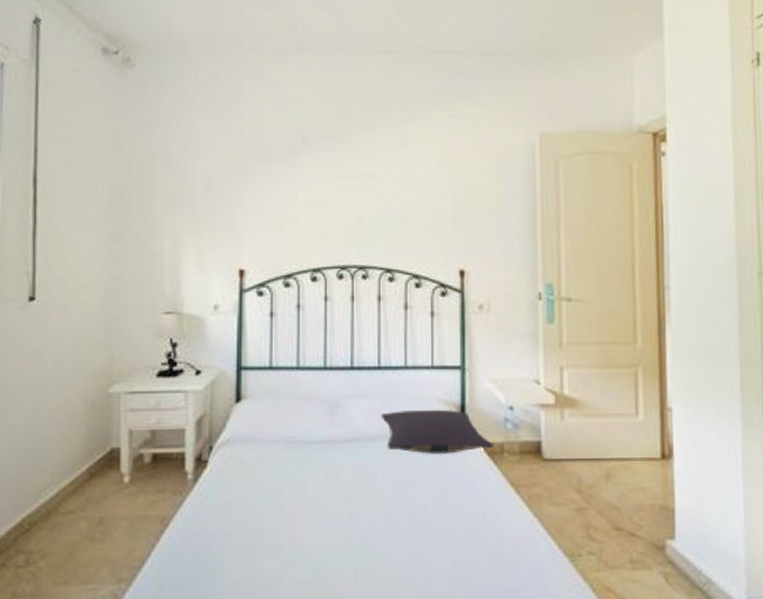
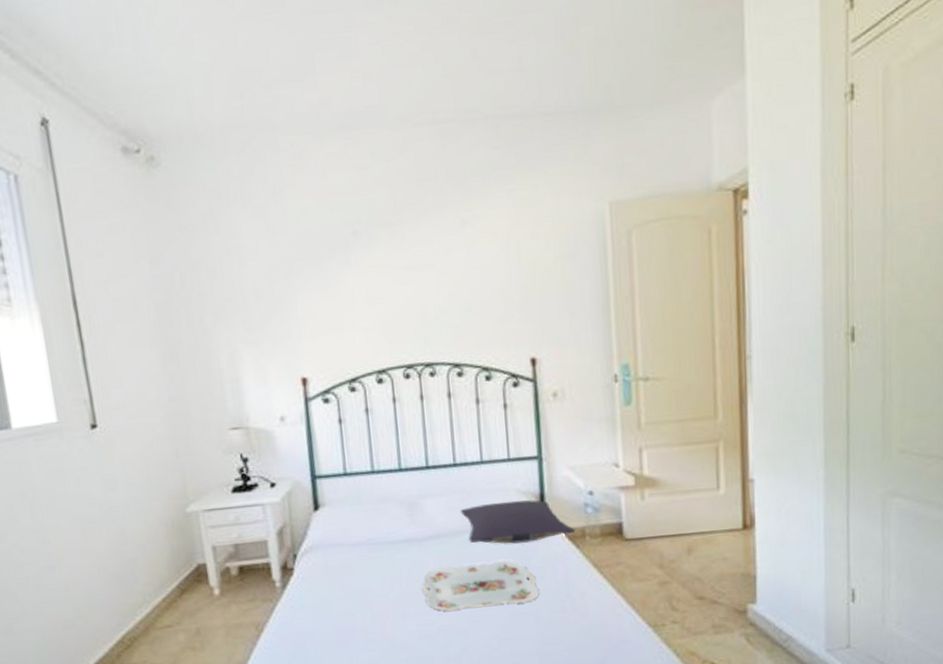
serving tray: none [336,471,454,520] -> present [422,560,539,611]

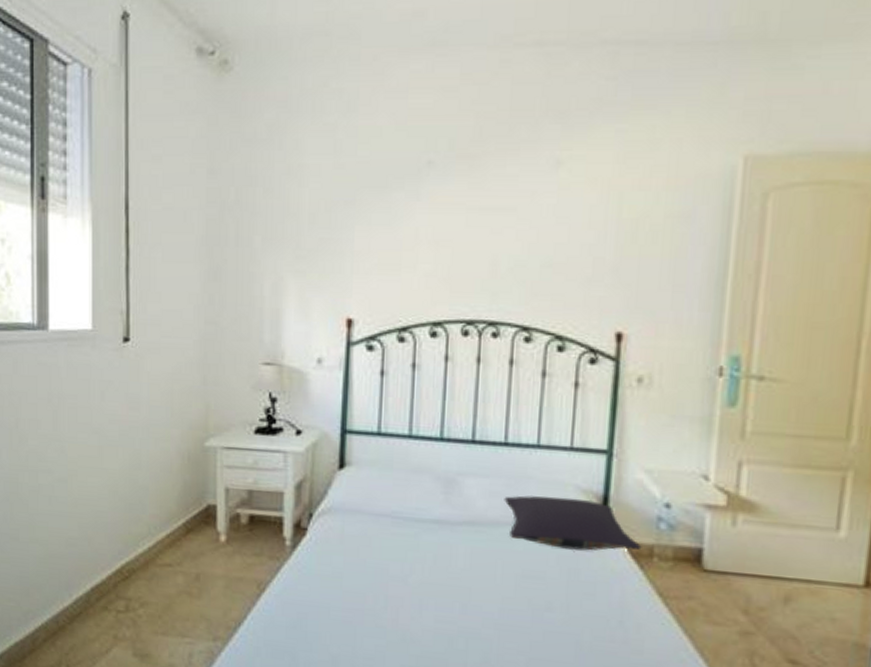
serving tray: present [422,560,539,611] -> none [446,559,586,621]

